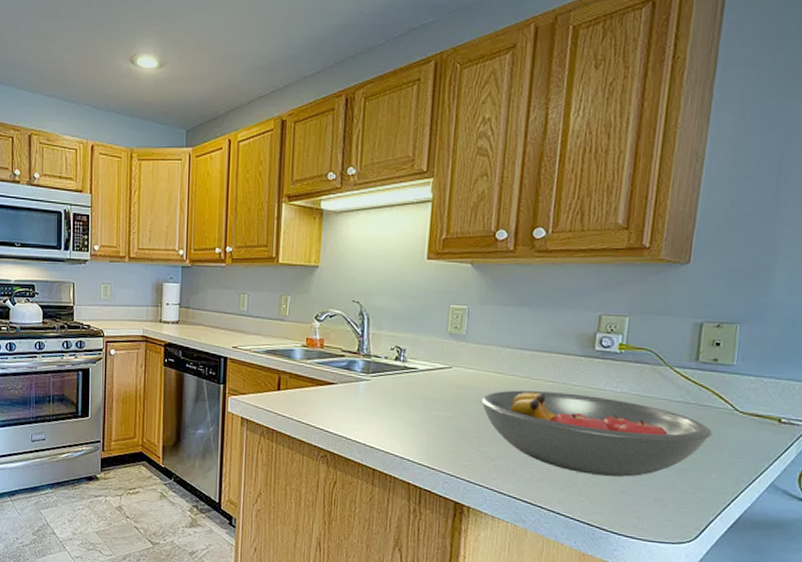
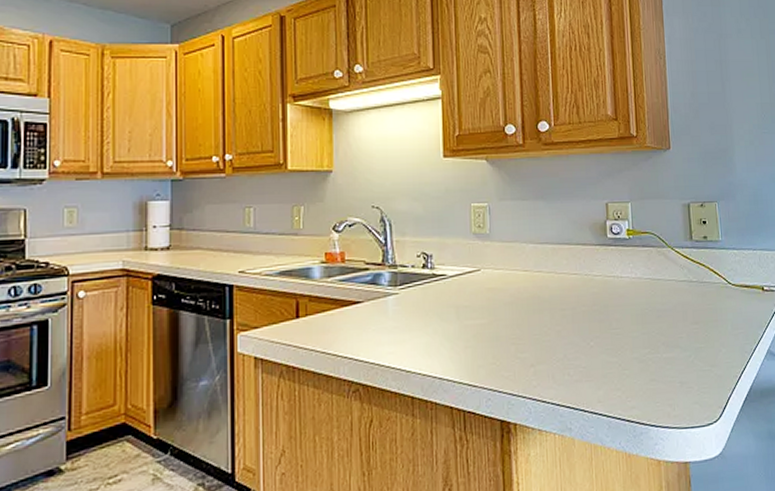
fruit bowl: present [479,390,712,477] -> none [511,284,715,367]

